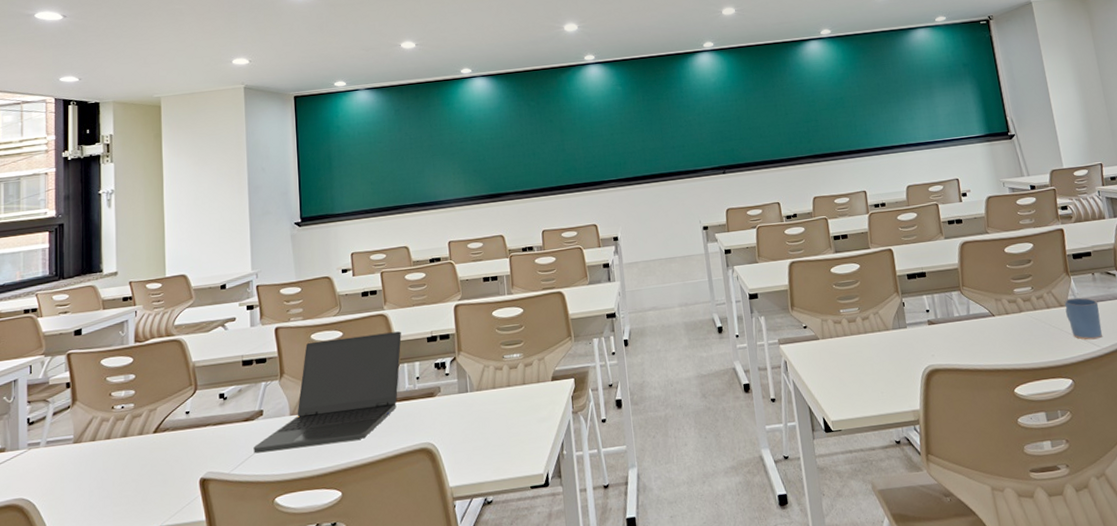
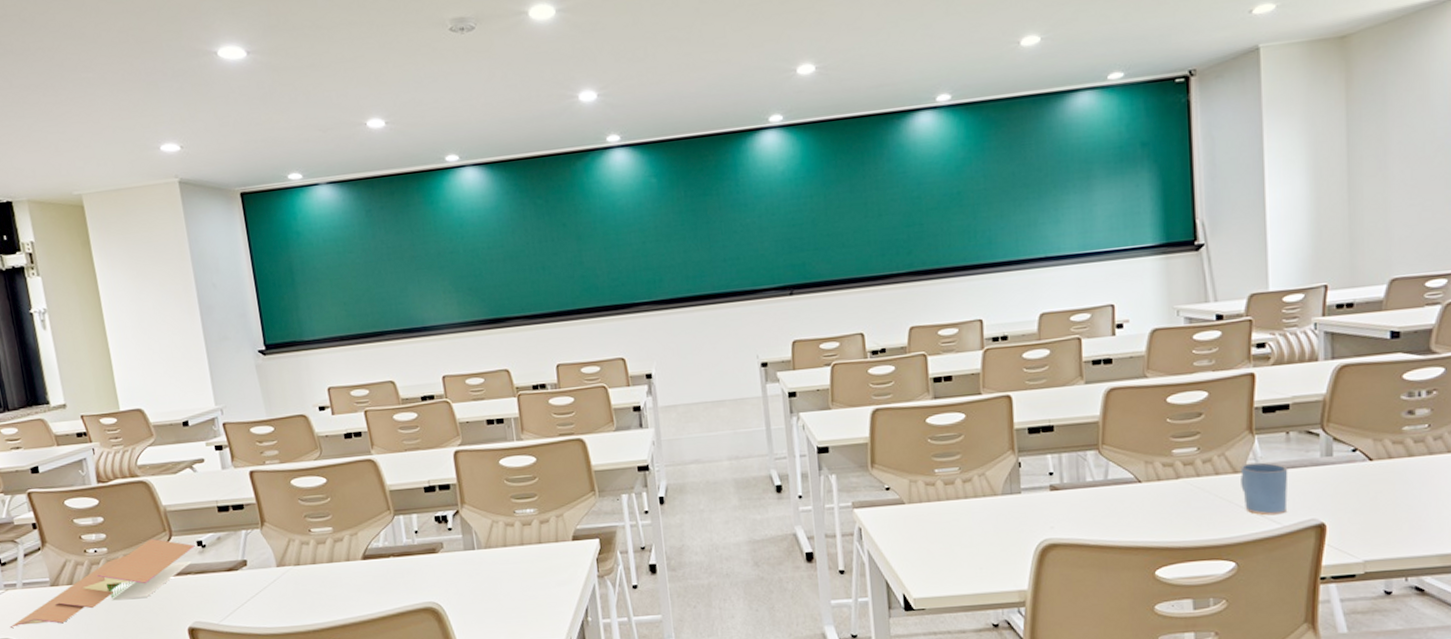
papers: none [26,393,217,488] -> present [10,538,195,629]
laptop: present [253,331,402,454] -> none [241,479,395,605]

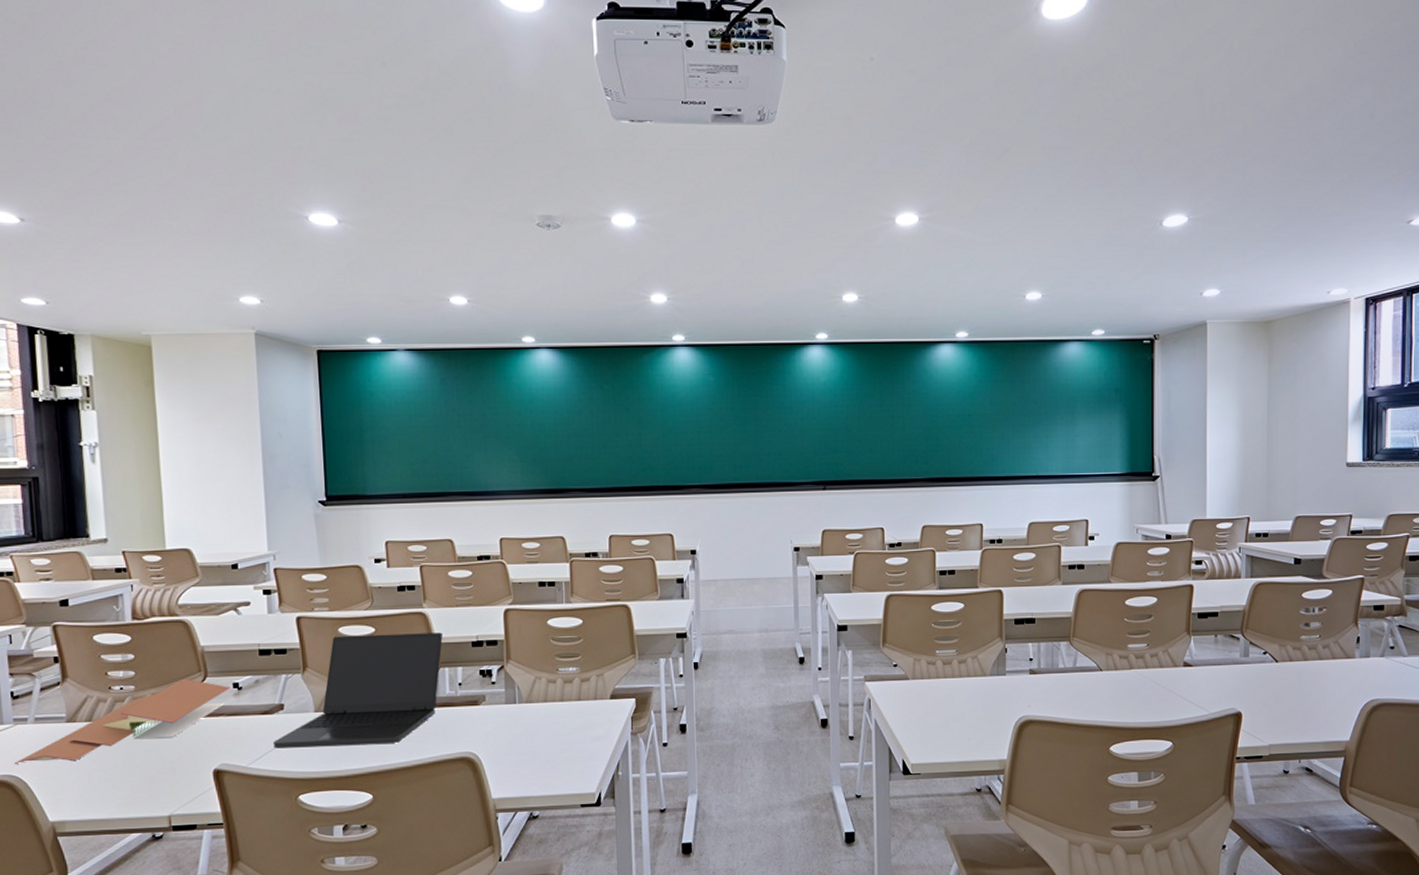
laptop: none [241,479,395,605] -> present [273,632,443,749]
mug: present [1240,462,1288,516] -> none [1179,659,1215,704]

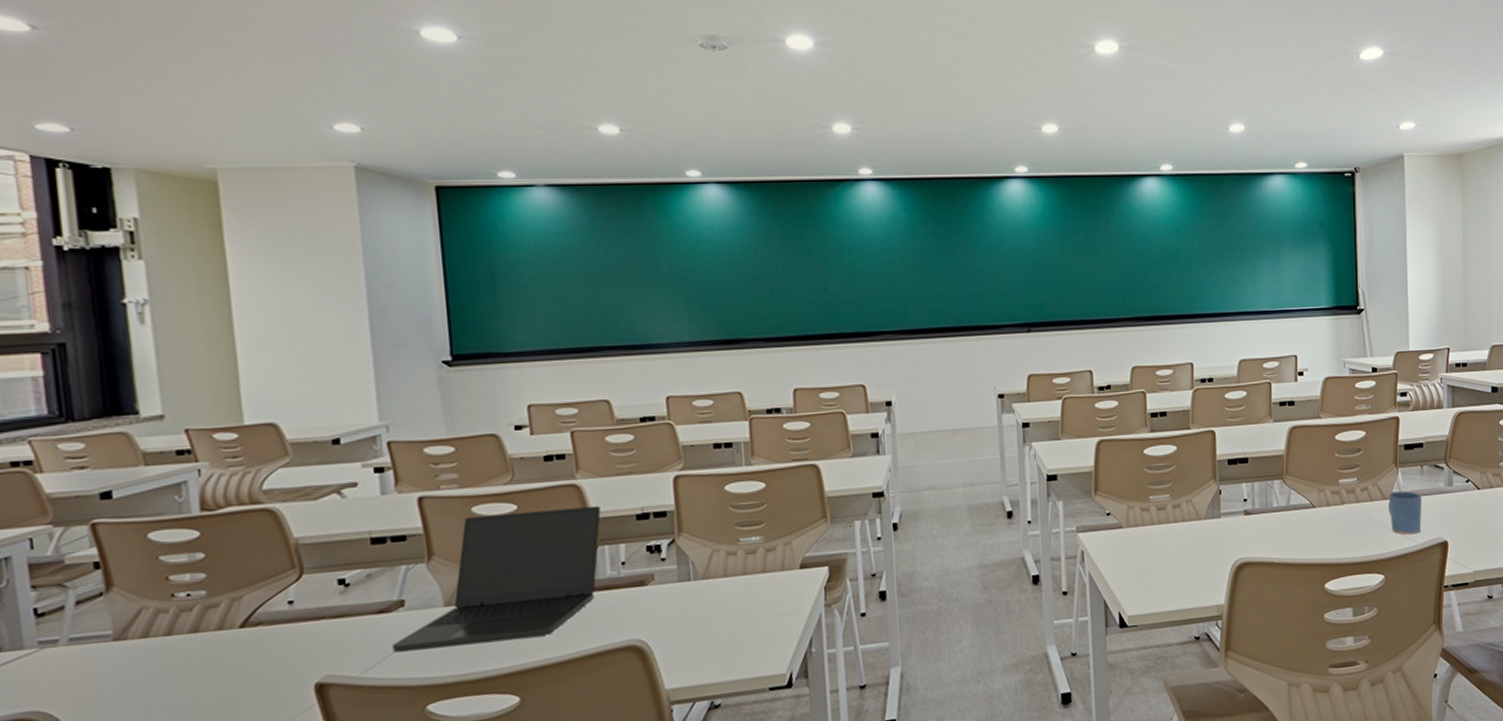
papers: present [14,678,231,765] -> none [41,577,335,698]
mug: none [1179,659,1215,704] -> present [1388,491,1422,535]

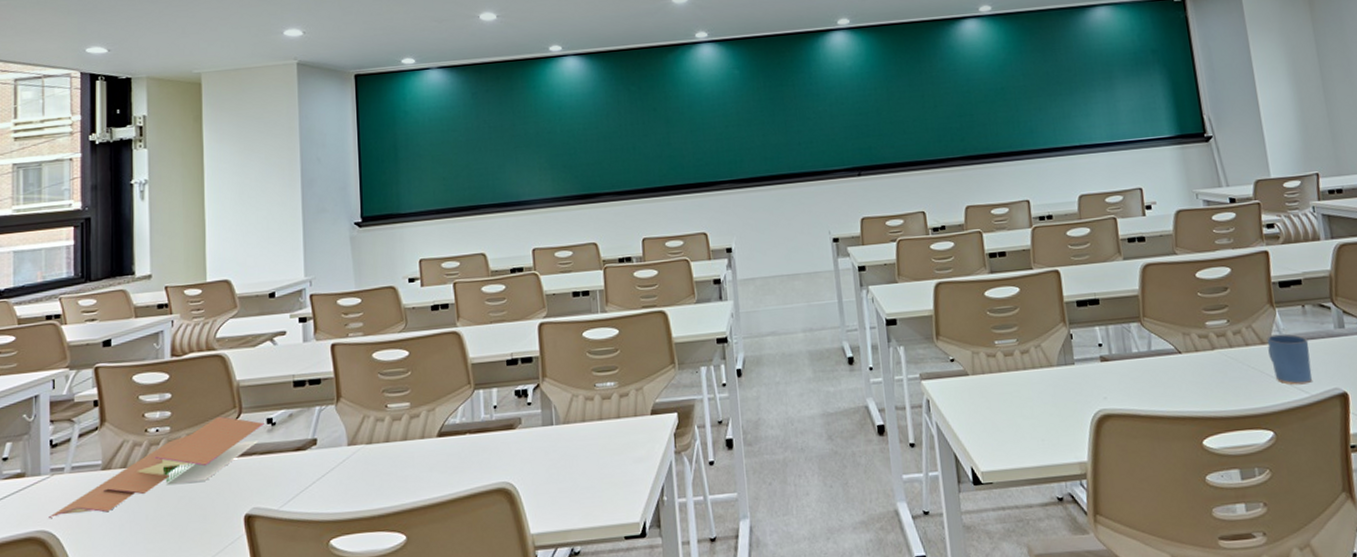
papers: none [41,577,335,698] -> present [48,416,265,519]
laptop: present [392,506,601,653] -> none [306,352,477,488]

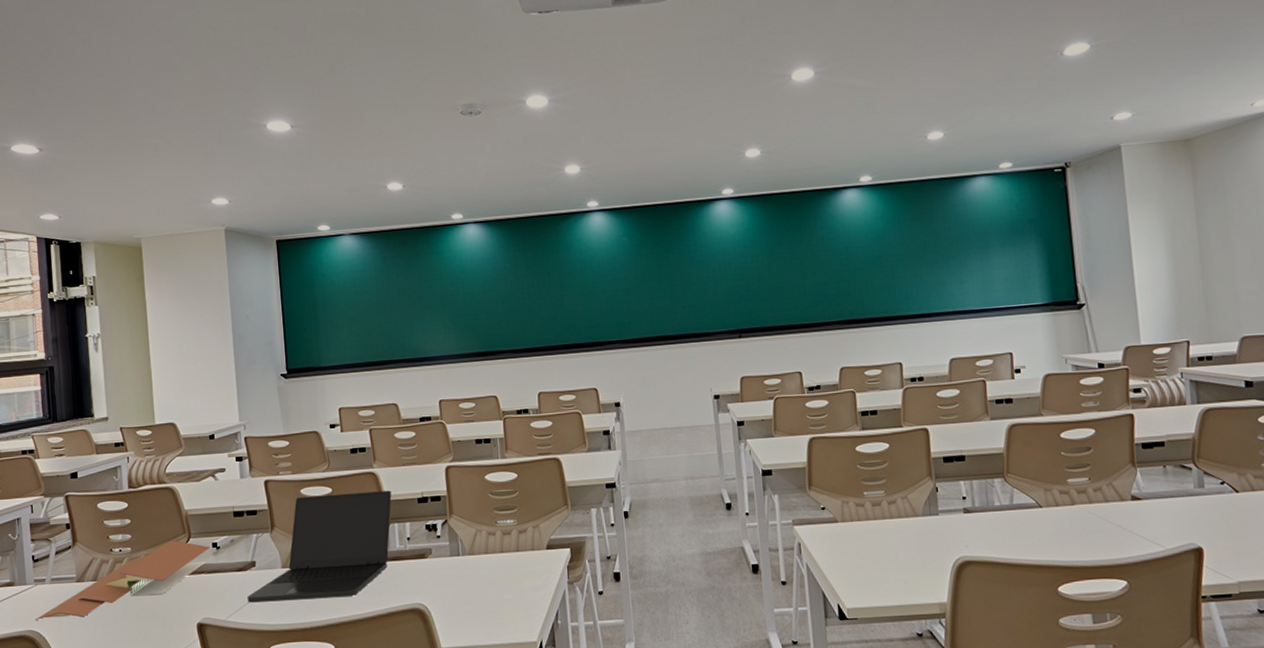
laptop: none [306,352,477,488] -> present [247,490,392,603]
mug: present [1266,334,1312,385] -> none [1126,492,1169,539]

